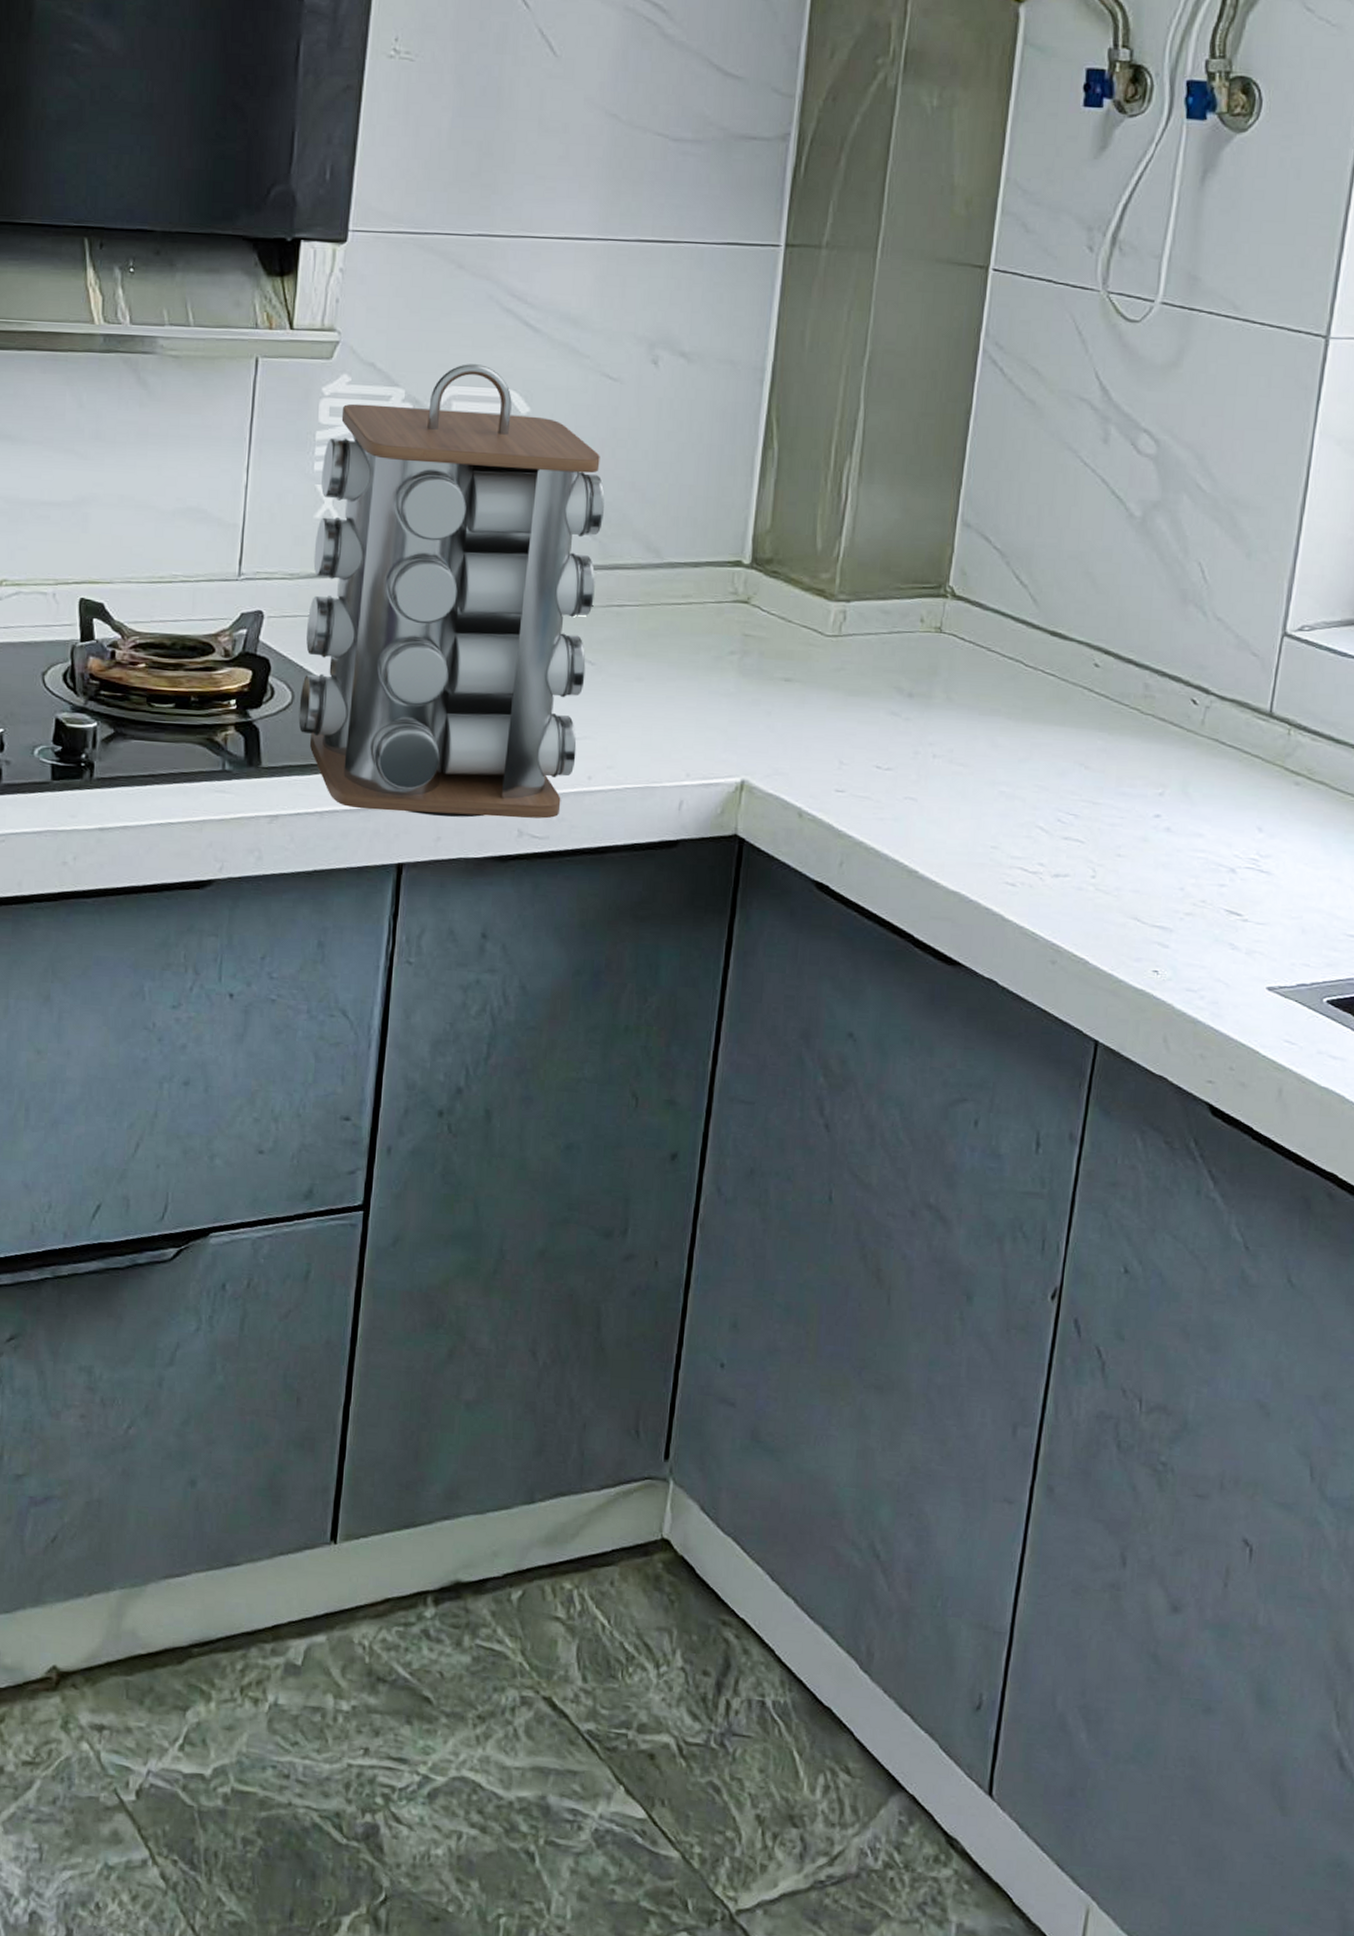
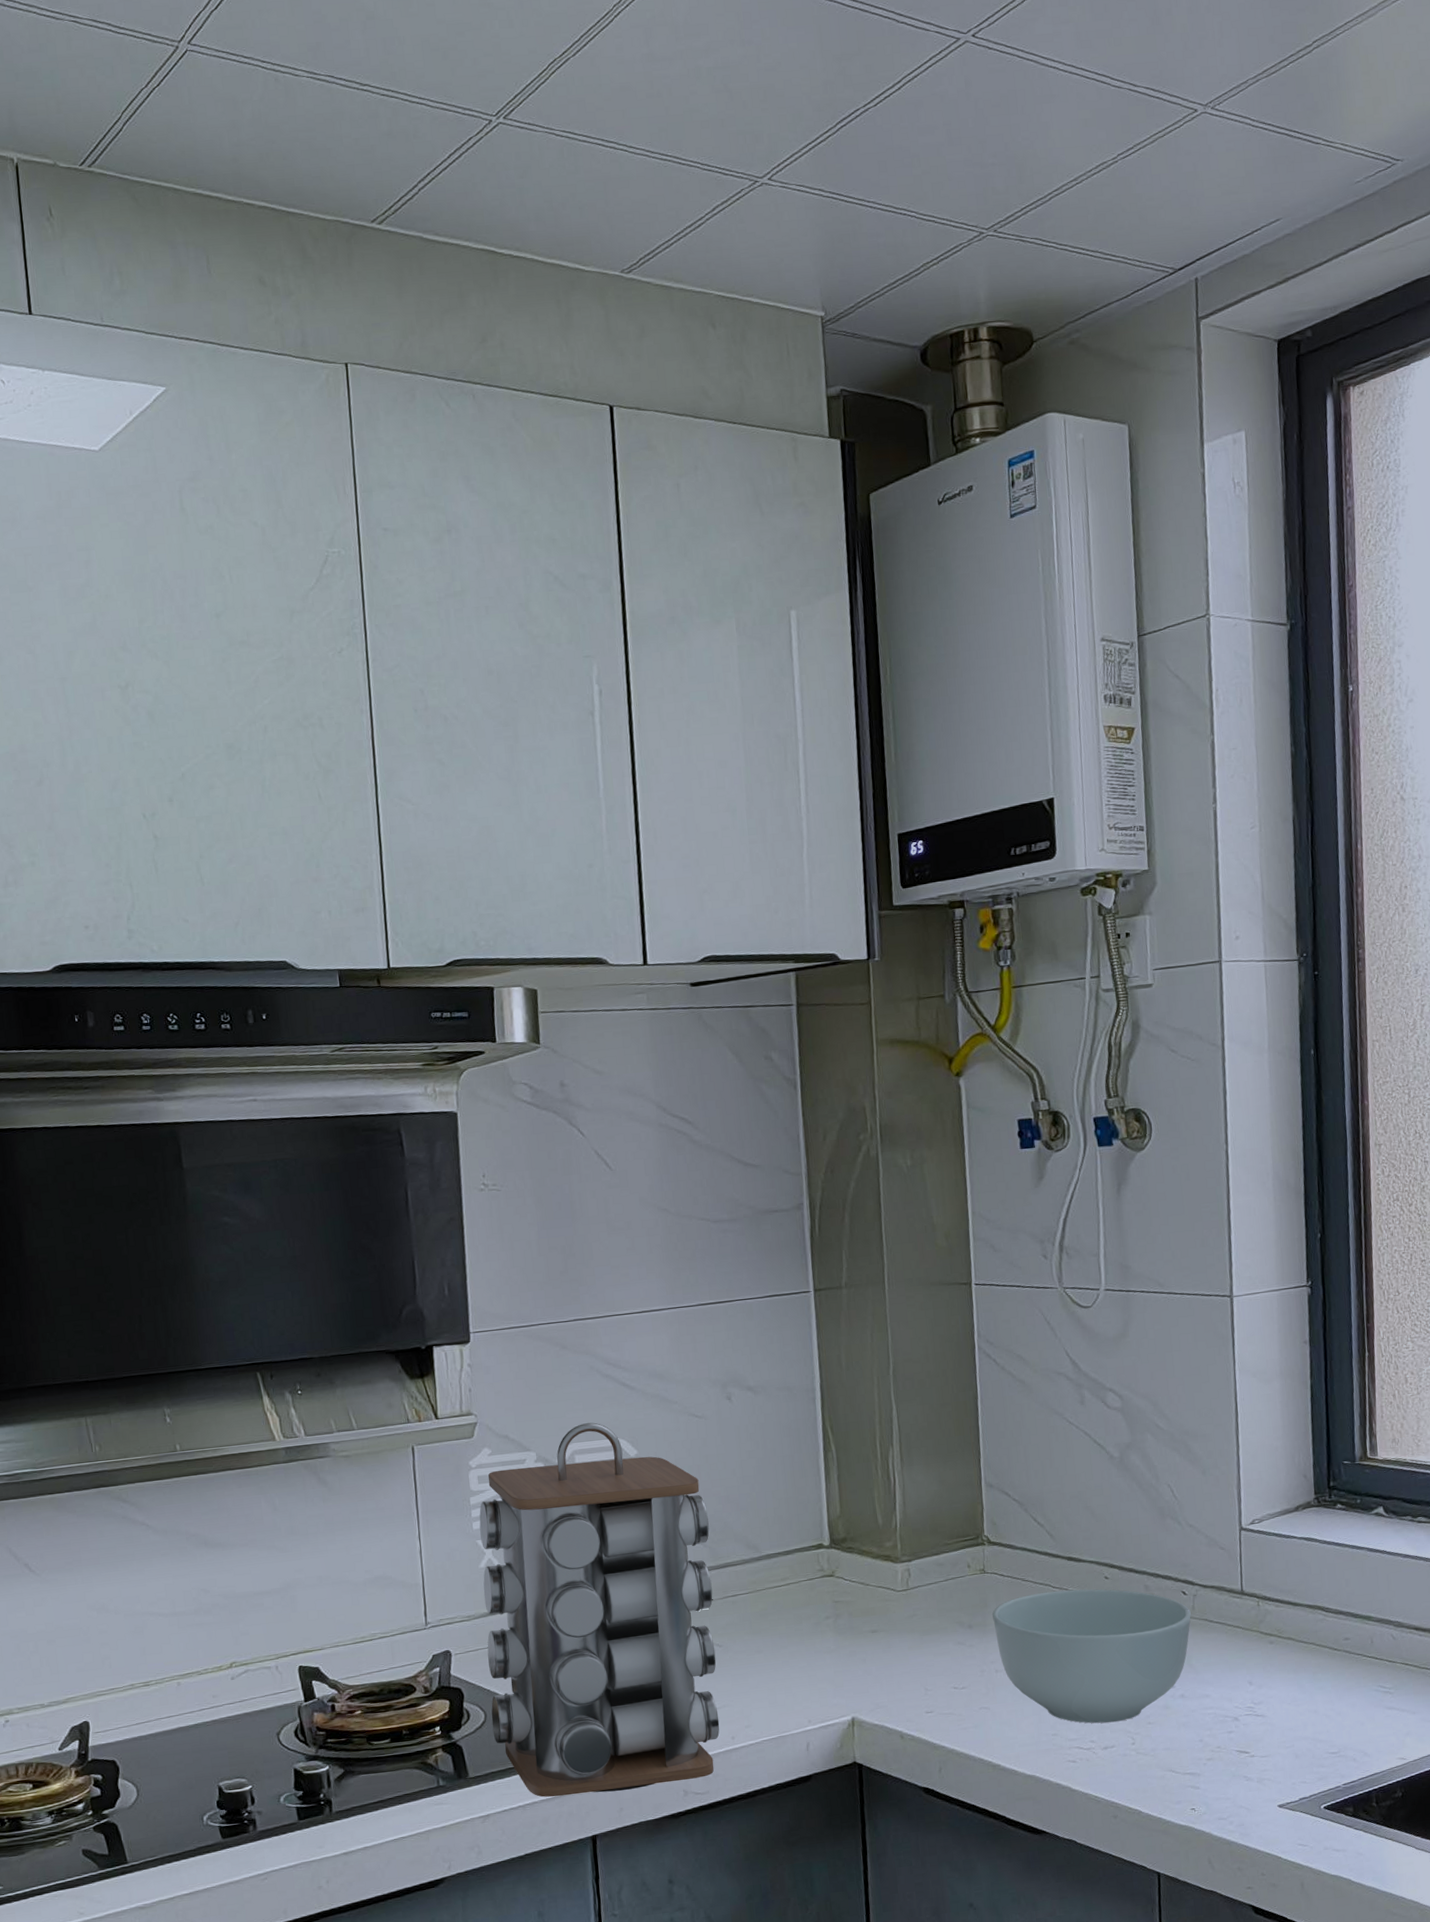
bowl: none [941,668,1200,847] -> present [992,1589,1192,1724]

